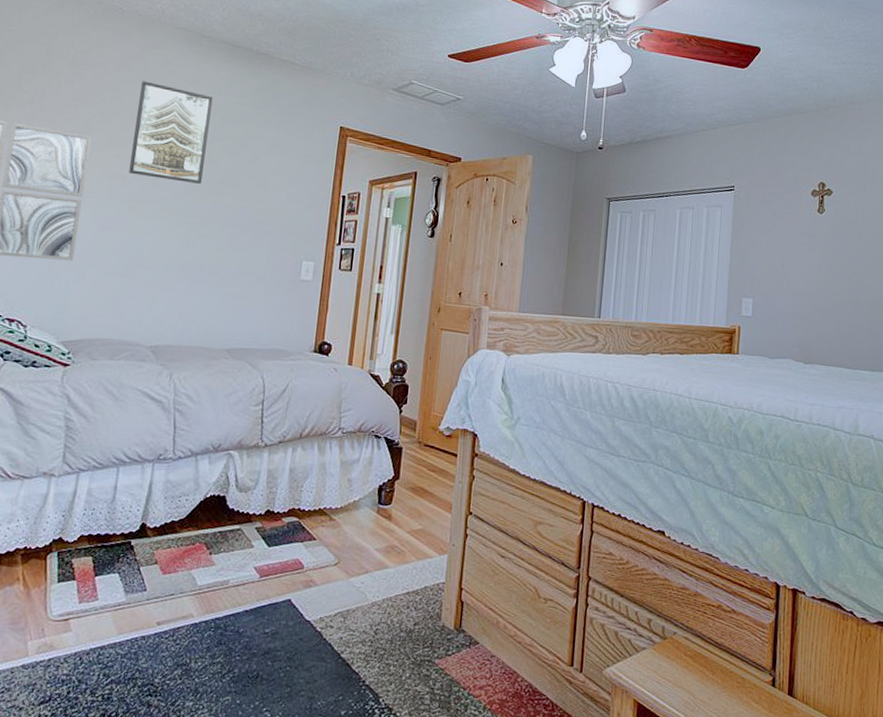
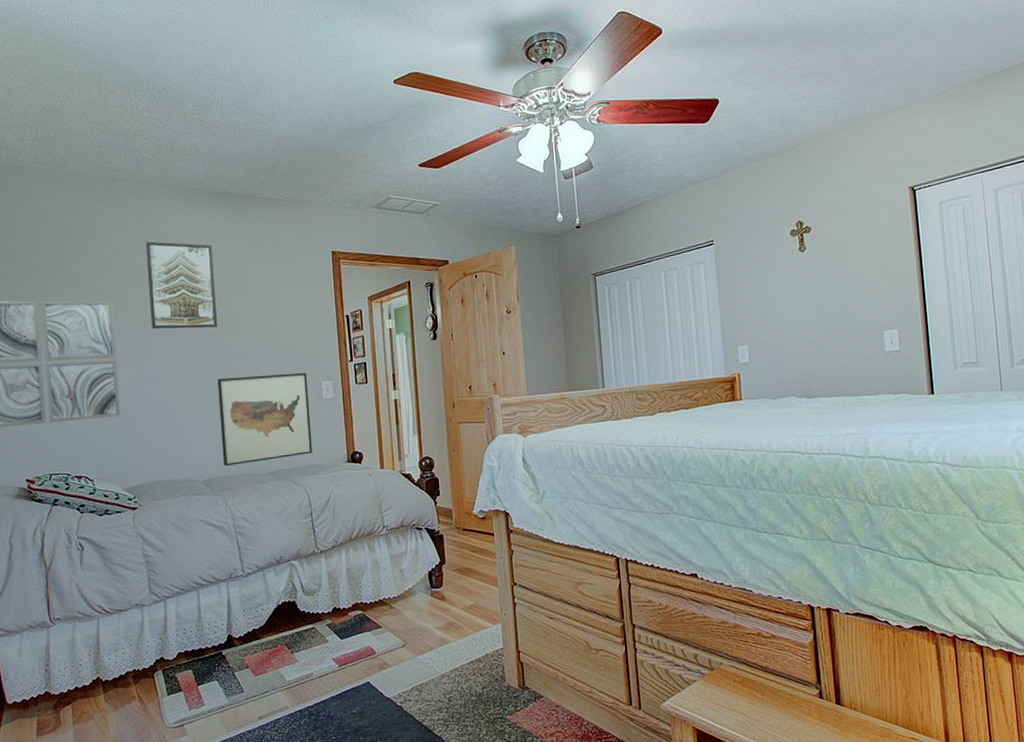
wall art: none [176,238,289,337] -> present [217,372,313,467]

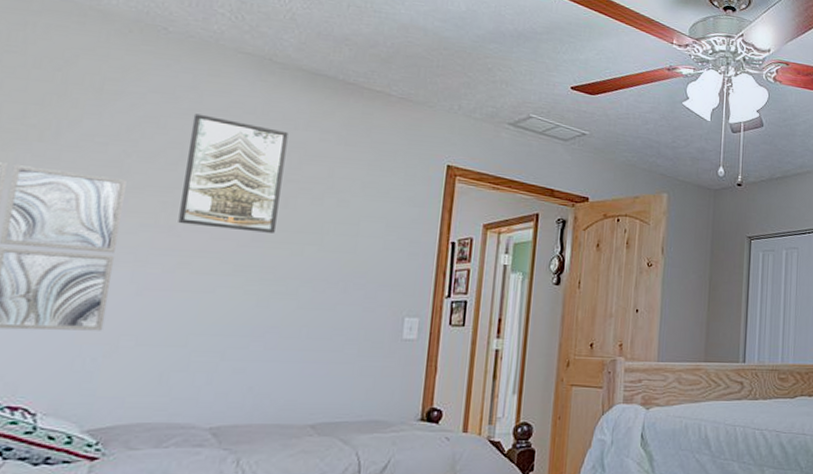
wall art: present [217,372,313,467] -> none [244,297,387,413]

